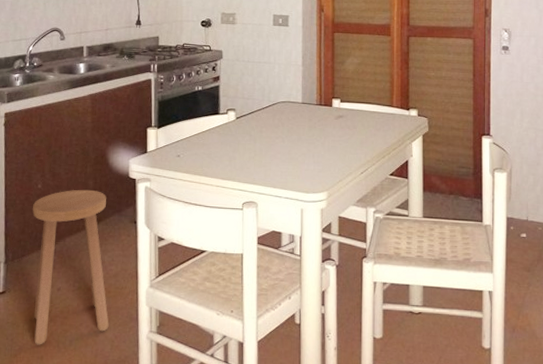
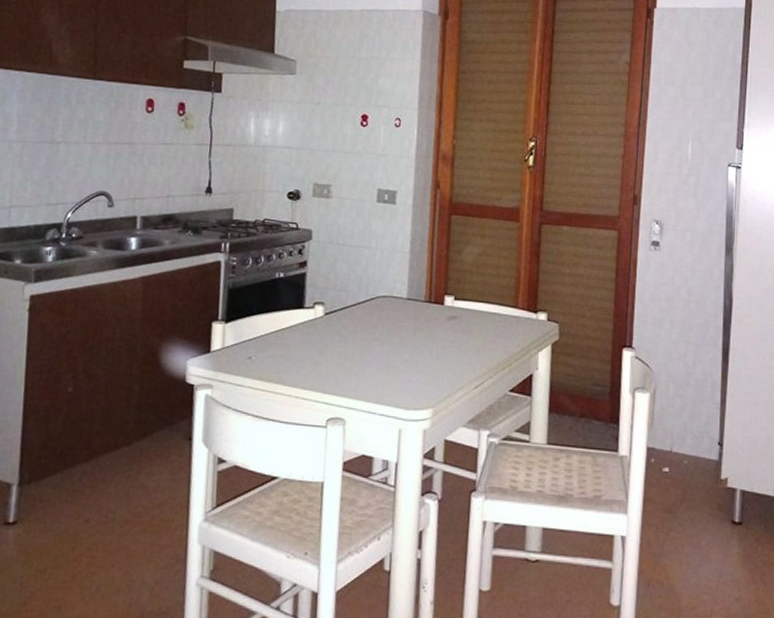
stool: present [32,189,109,345] -> none [50,395,155,591]

